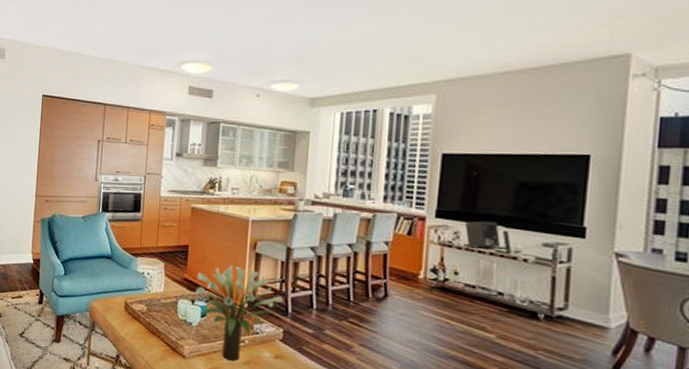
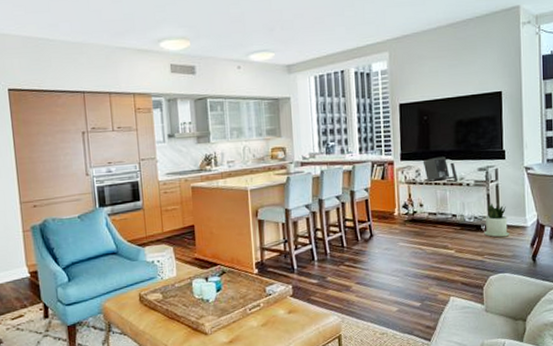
flower arrangement: present [196,265,283,361] -> none [206,236,289,326]
planter: none [541,288,582,335] -> present [484,202,510,238]

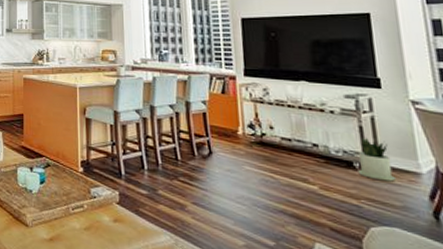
speaker: present [422,156,458,182] -> none [271,77,318,107]

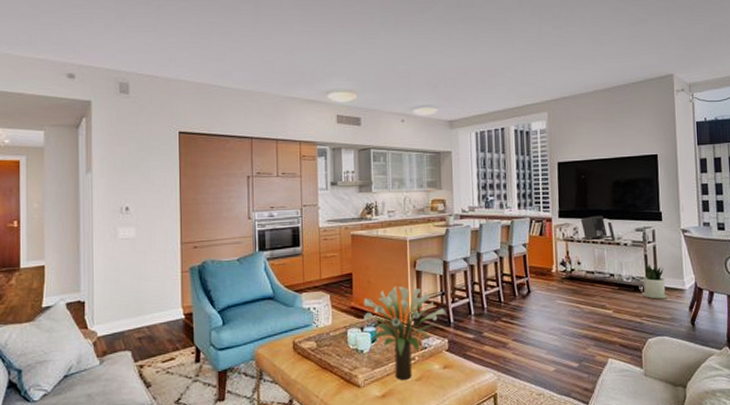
flower arrangement: none [33,131,116,227] -> present [363,286,445,380]
speaker: none [271,77,318,107] -> present [580,216,615,241]

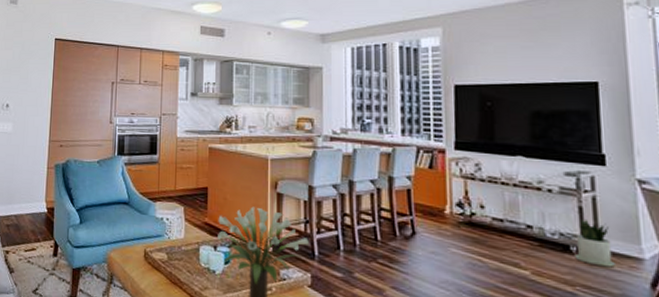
speaker: present [580,216,615,241] -> none [484,151,534,185]

